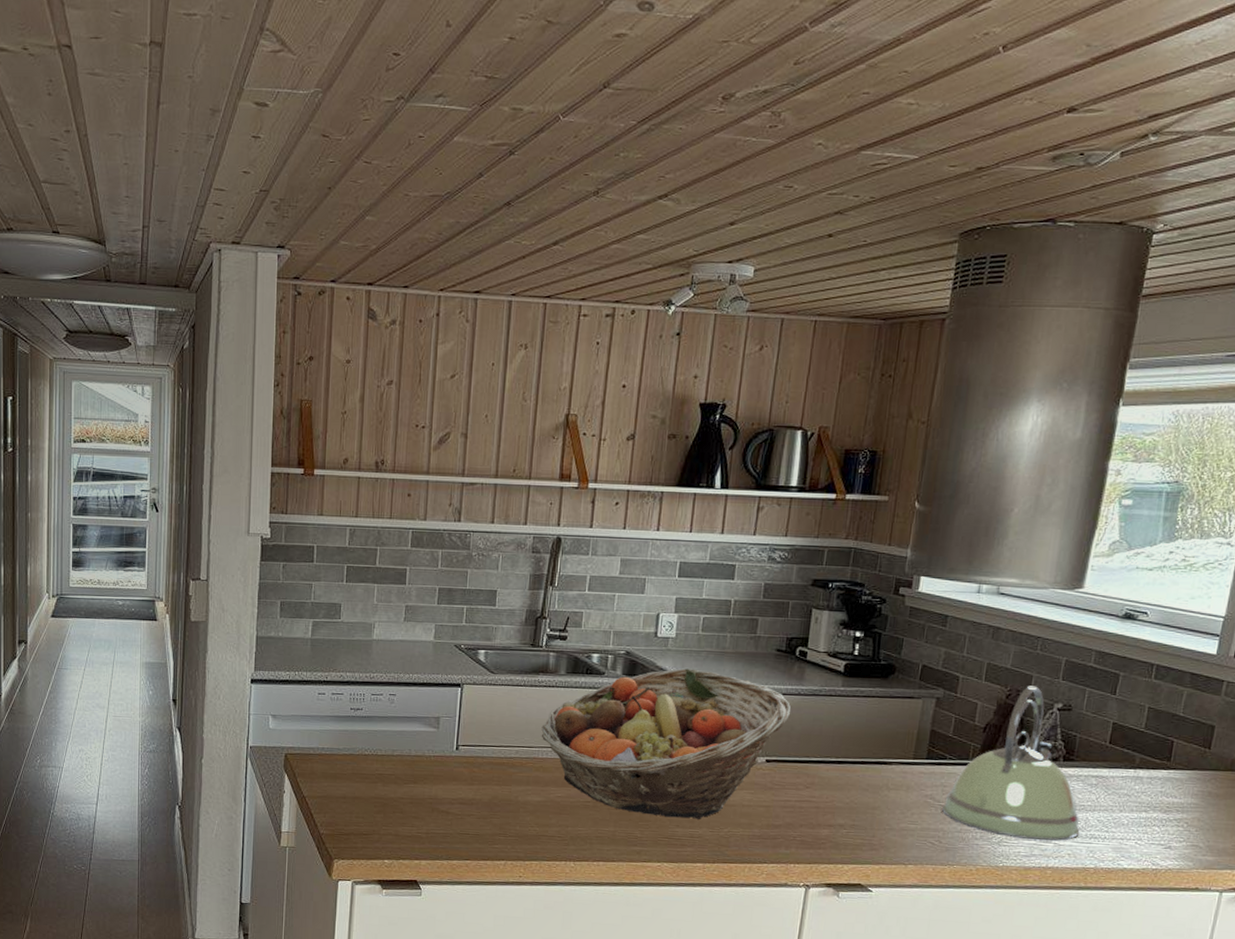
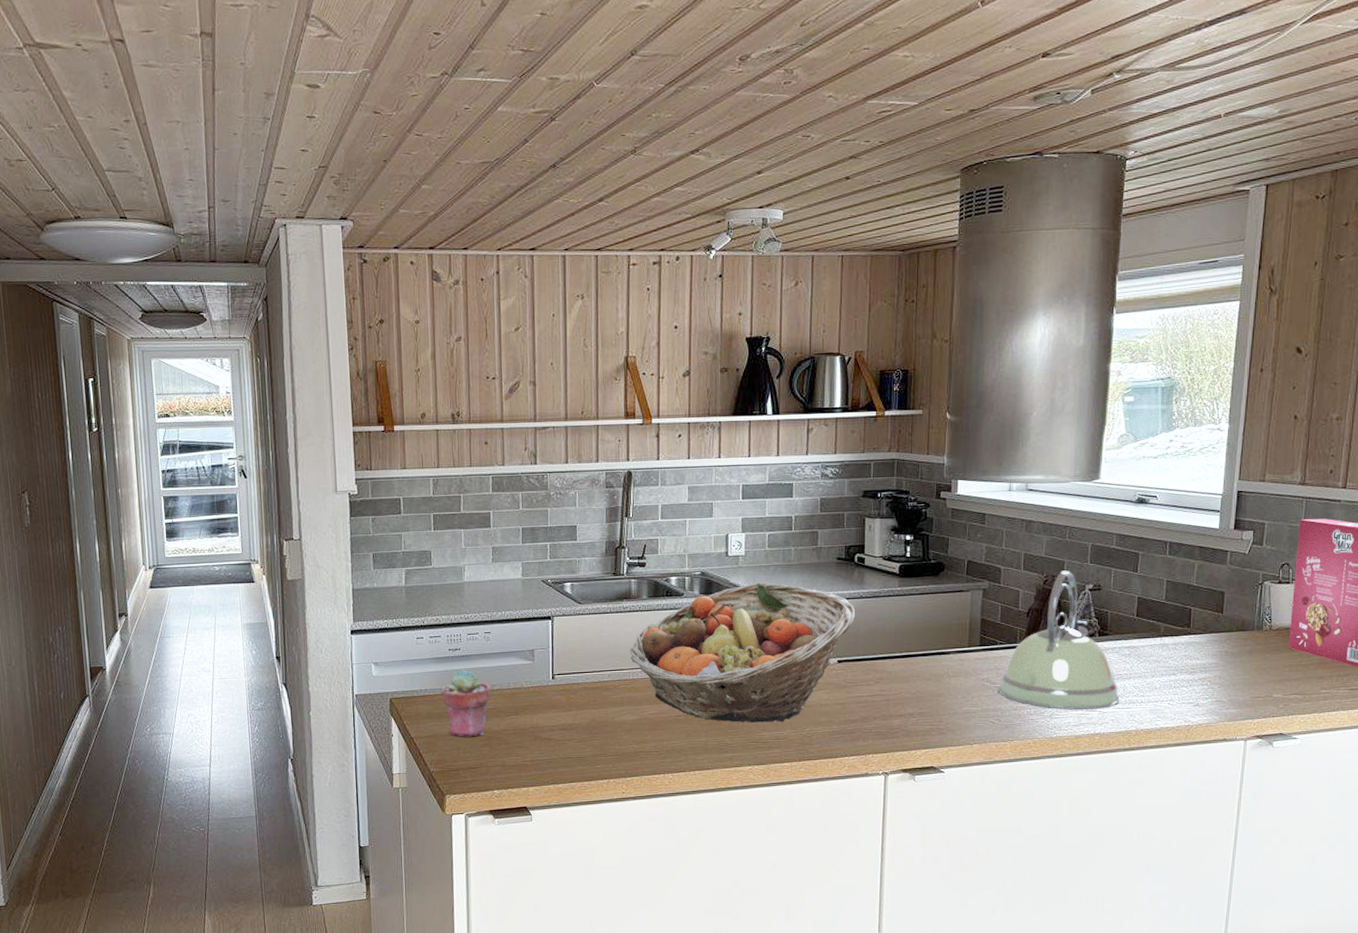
potted succulent: none [338,731,391,802] -> present [440,669,491,737]

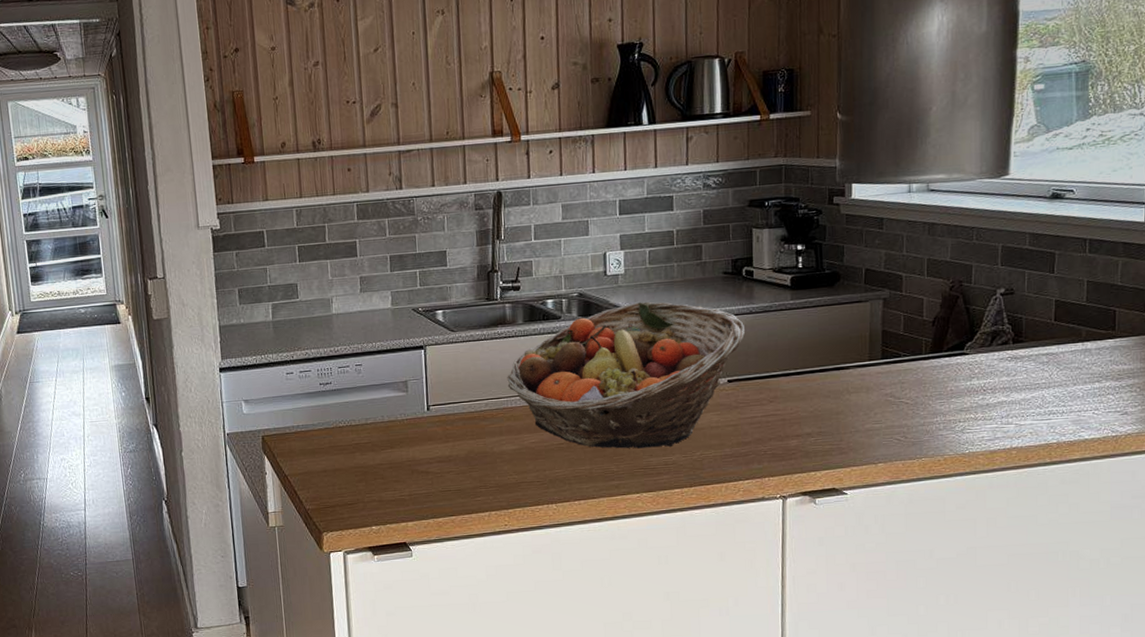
potted succulent: present [440,669,491,737] -> none [313,404,365,473]
kettle: present [998,570,1120,710] -> none [903,275,1038,423]

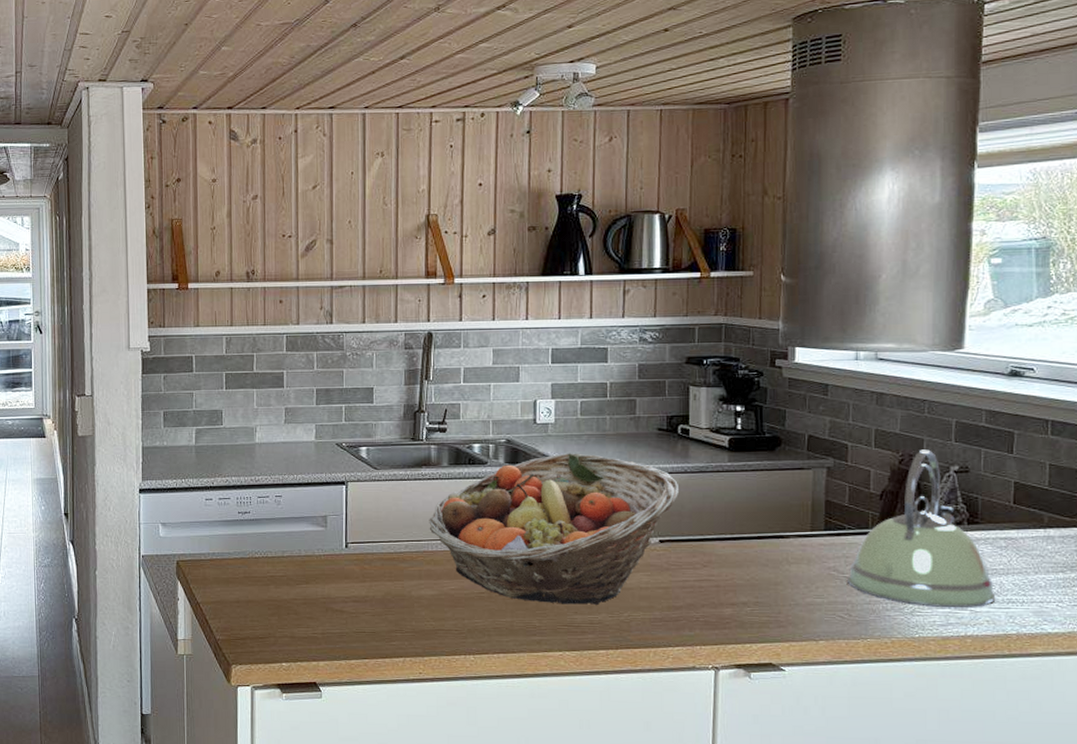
kettle: none [903,275,1038,423] -> present [848,449,996,607]

